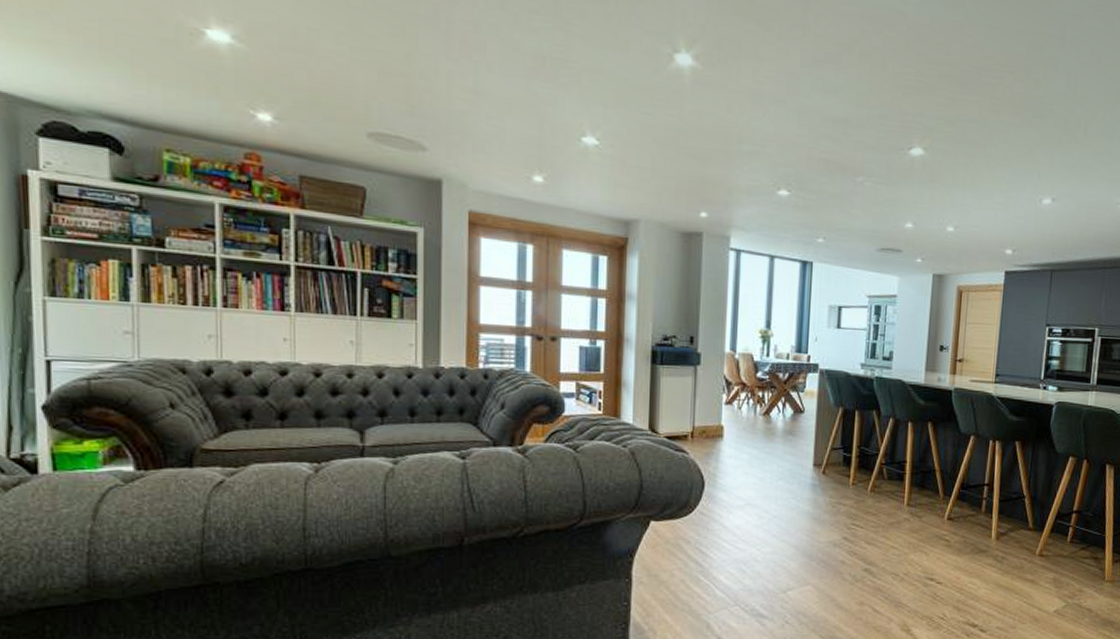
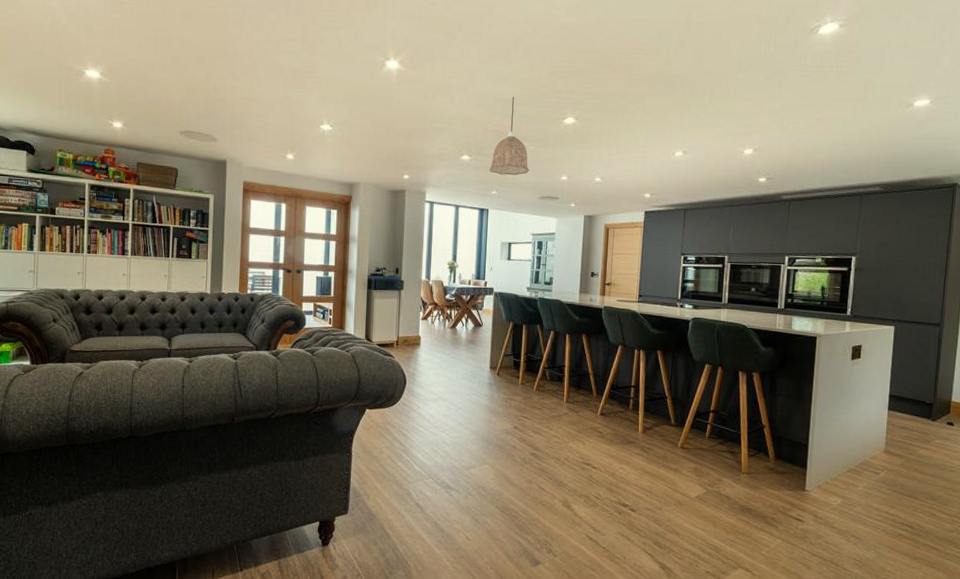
pendant lamp: none [814,115,865,220] -> present [489,96,529,176]

